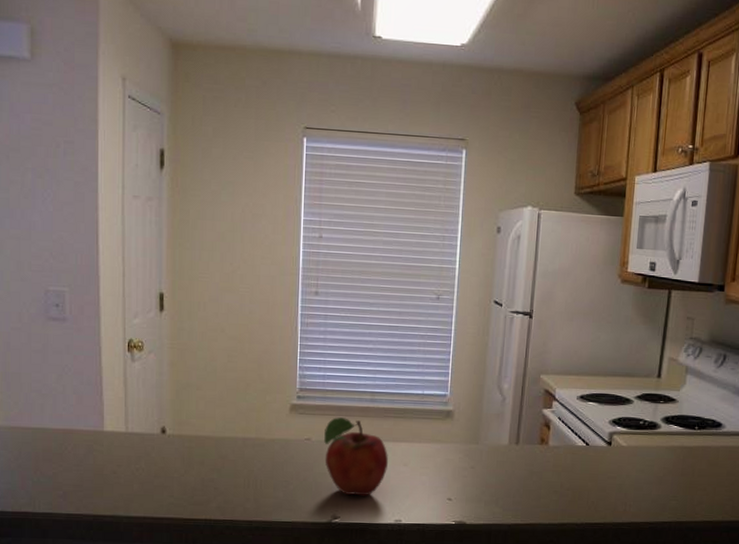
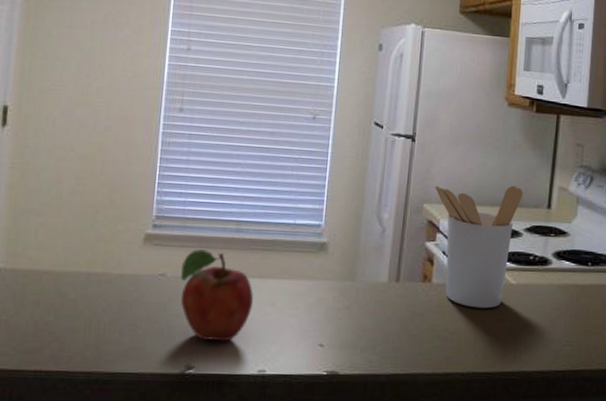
utensil holder: none [551,357,635,468] -> present [435,185,523,309]

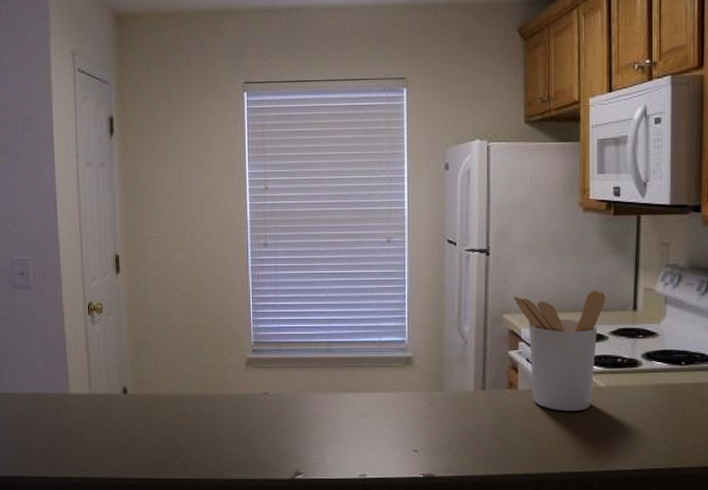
fruit: present [180,249,254,342] -> none [282,369,349,450]

